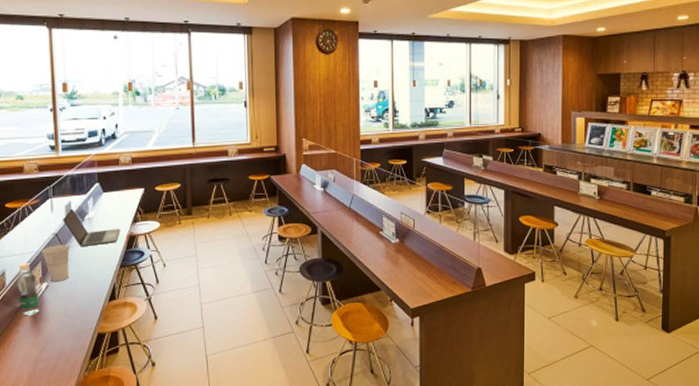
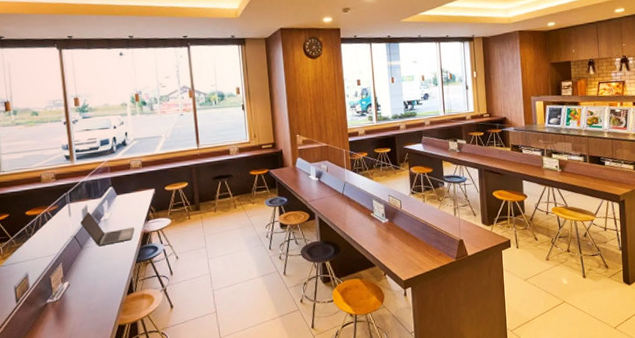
bottle: present [17,263,41,316] -> none [39,265,64,315]
cup: present [42,245,69,281] -> none [62,246,89,280]

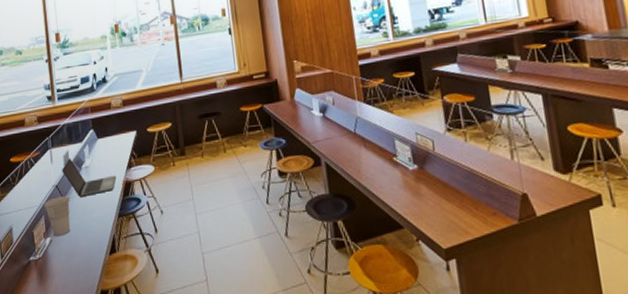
cup: none [62,246,89,280] -> present [44,196,71,236]

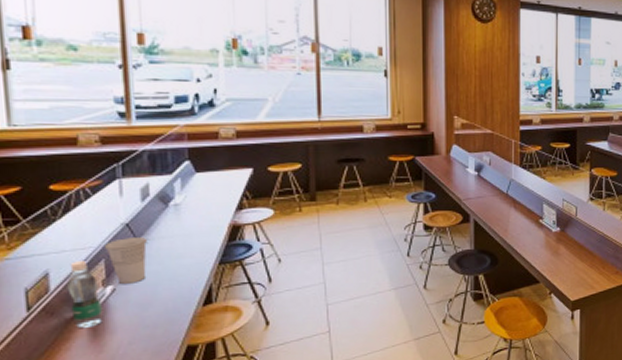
bottle: none [23,217,46,274] -> present [67,261,104,329]
laptop: present [62,158,117,197] -> none [137,192,220,239]

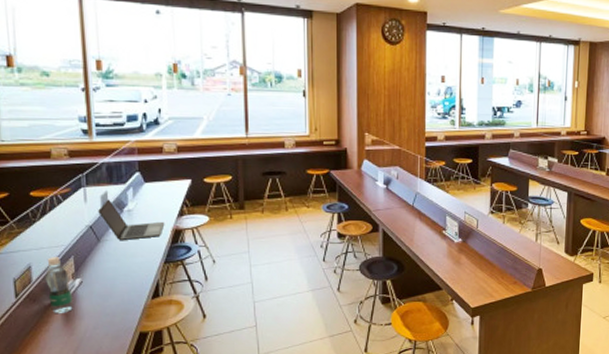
cup: present [105,238,147,284] -> none [74,238,106,277]
laptop: none [137,192,220,239] -> present [98,199,165,240]

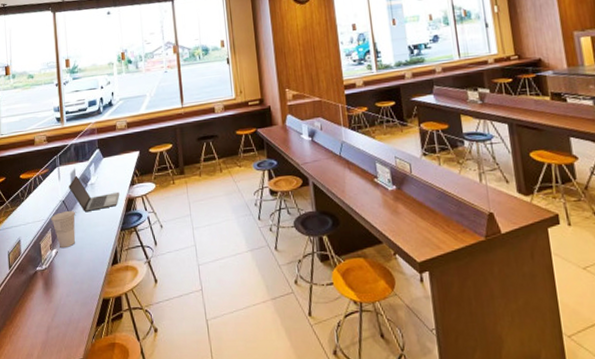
bottle: present [45,257,74,314] -> none [30,230,52,283]
cup: none [74,238,106,277] -> present [51,211,76,248]

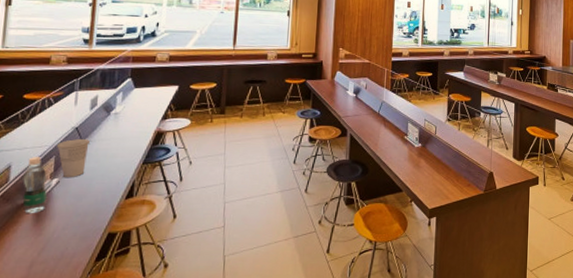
bottle: none [30,230,52,283] -> present [22,157,48,214]
laptop: present [69,175,120,211] -> none [86,102,148,141]

